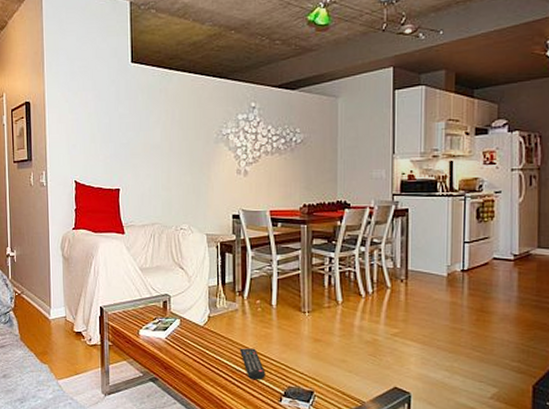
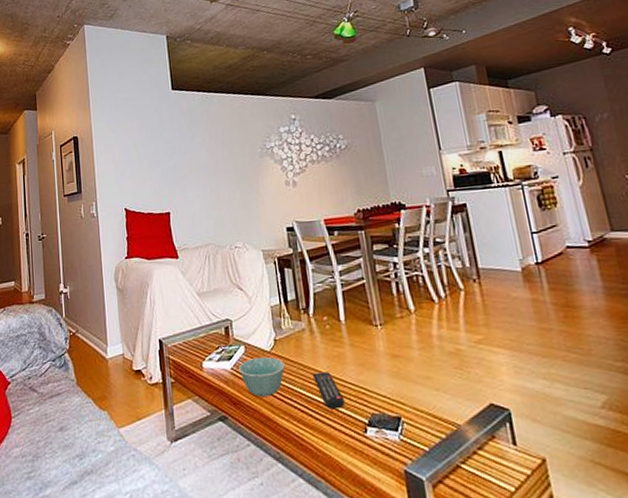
bowl: none [173,331,215,365] -> present [239,357,285,398]

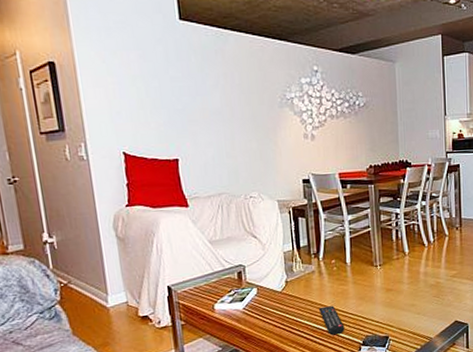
bowl: present [239,357,285,398] -> none [251,296,295,331]

